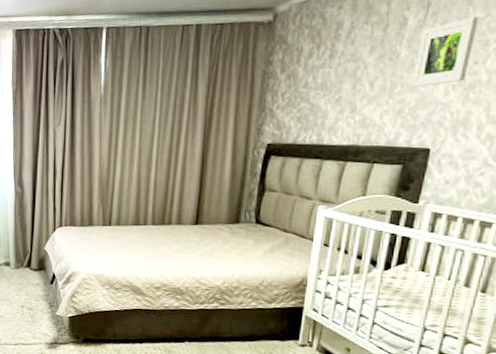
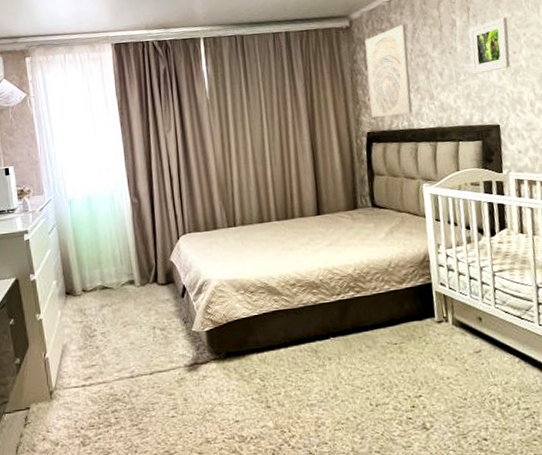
wall art: none [276,21,341,128] -> present [364,24,413,117]

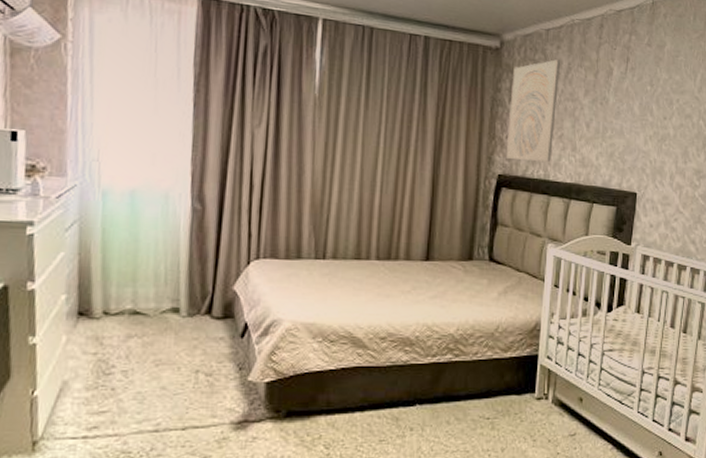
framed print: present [469,17,511,75] -> none [620,77,664,134]

